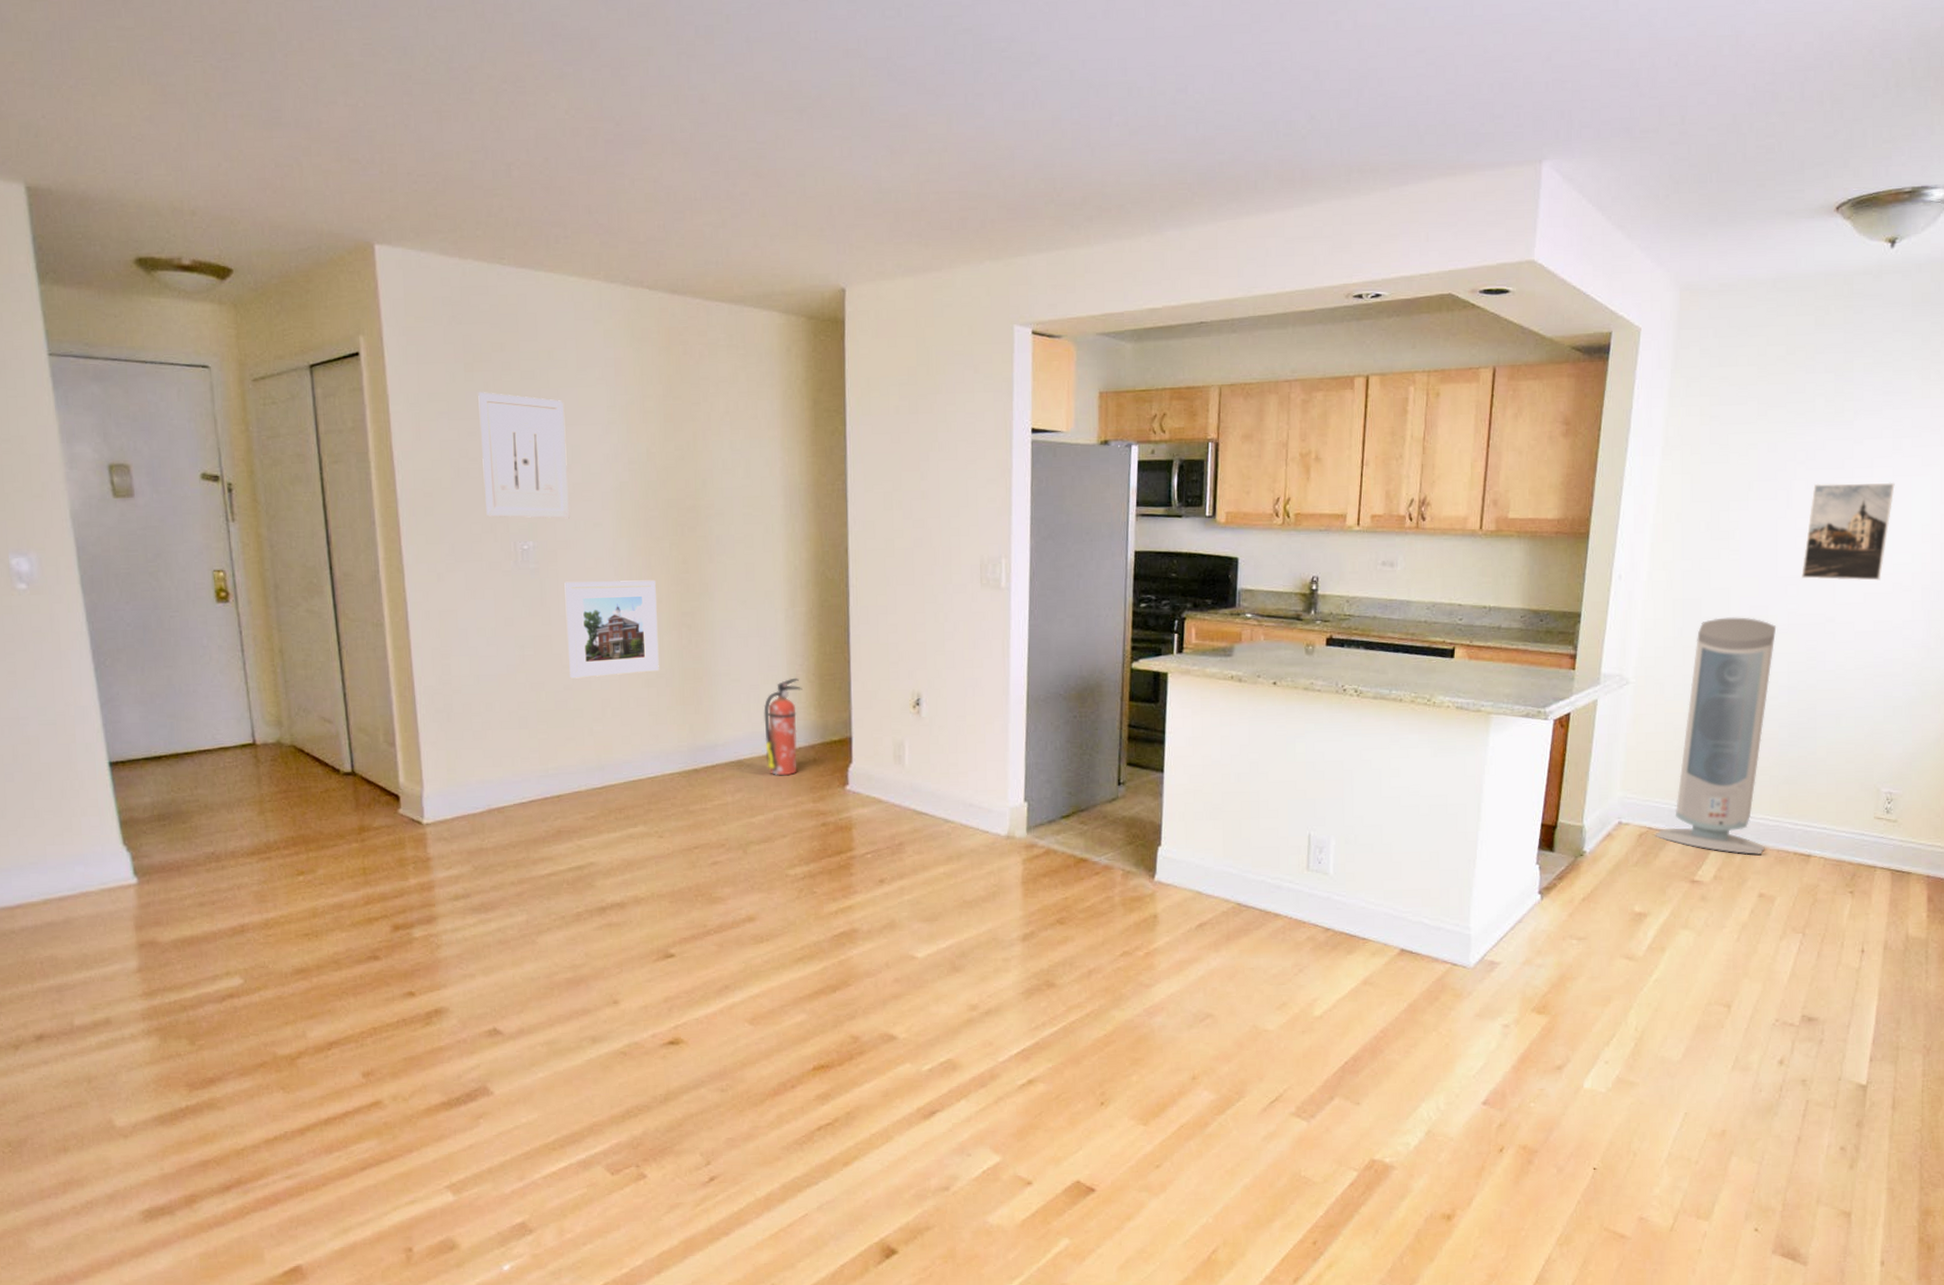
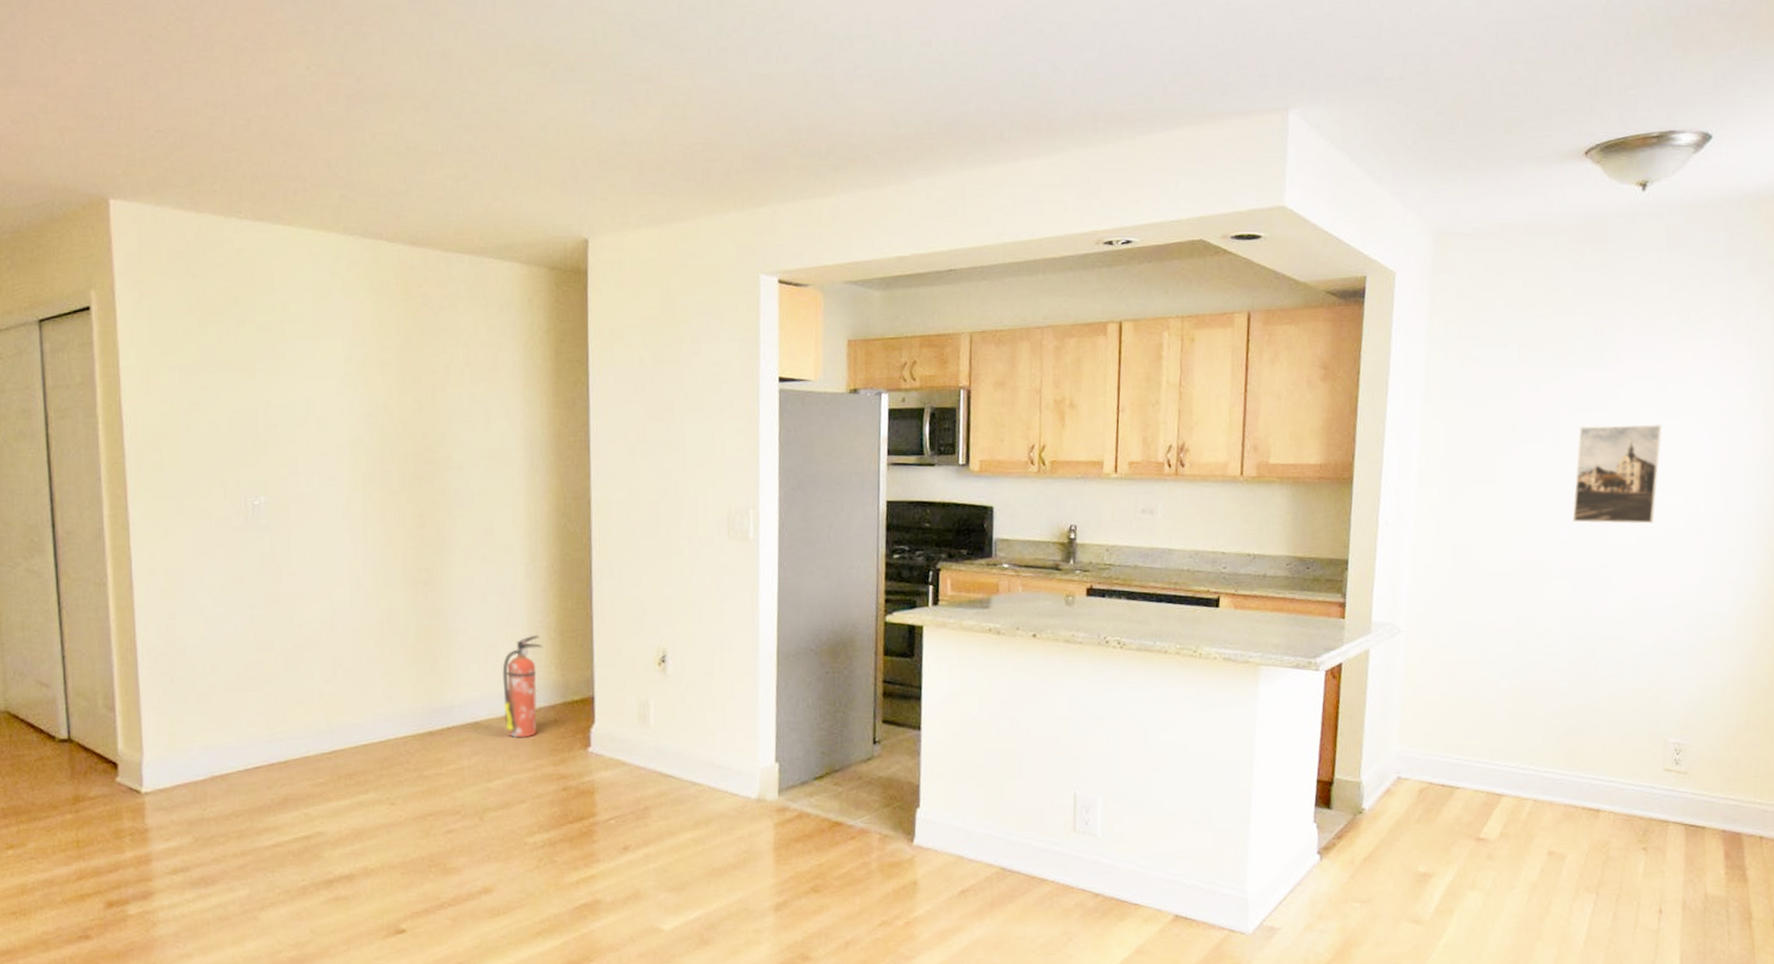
wall art: present [478,392,570,519] -> none [211,345,303,473]
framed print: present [564,580,659,679] -> none [296,535,394,638]
air purifier: present [1655,617,1777,855] -> none [1436,562,1552,810]

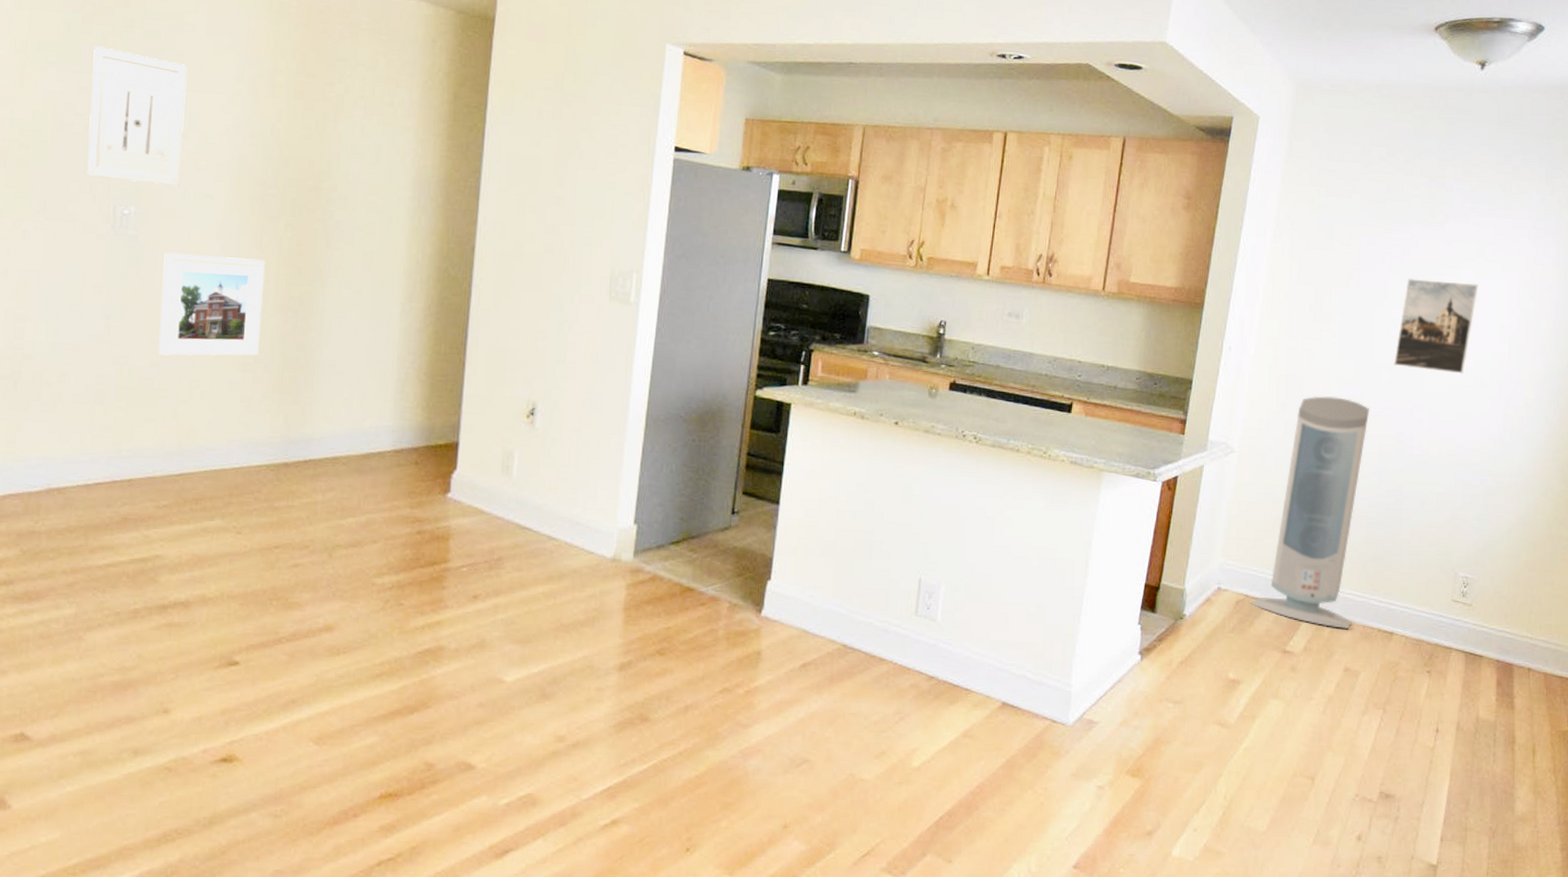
wall art: none [211,345,303,473] -> present [87,46,188,187]
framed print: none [296,535,394,638] -> present [158,252,265,356]
fire extinguisher: present [502,635,543,737] -> none [364,375,411,477]
air purifier: none [1436,562,1552,810] -> present [1251,396,1370,629]

